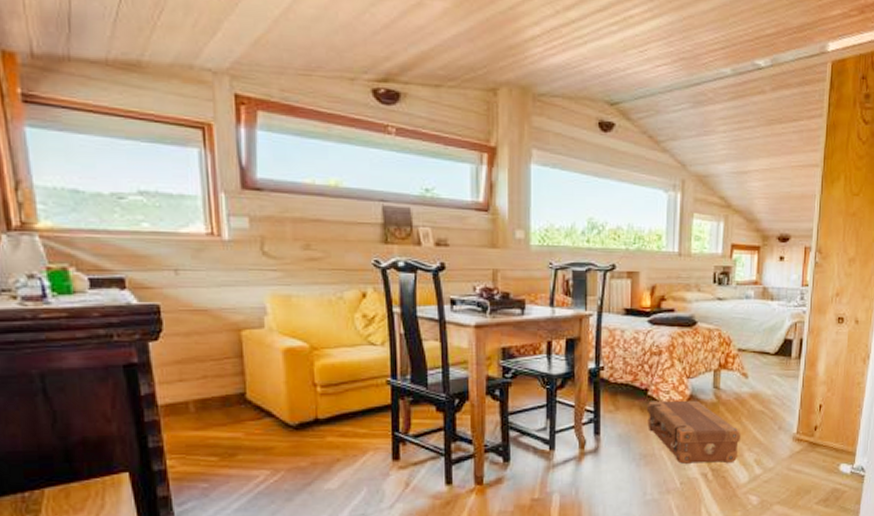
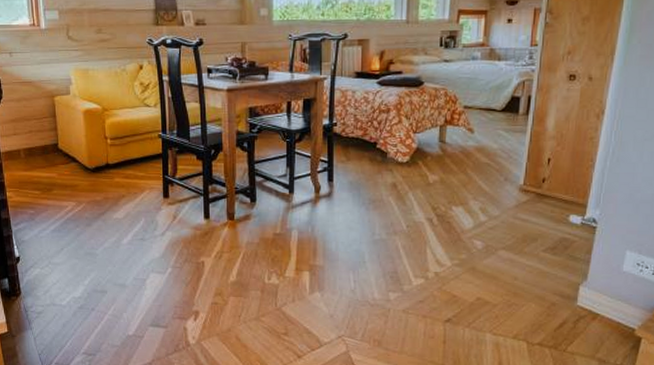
suitcase: present [646,400,740,464] -> none [375,153,466,209]

